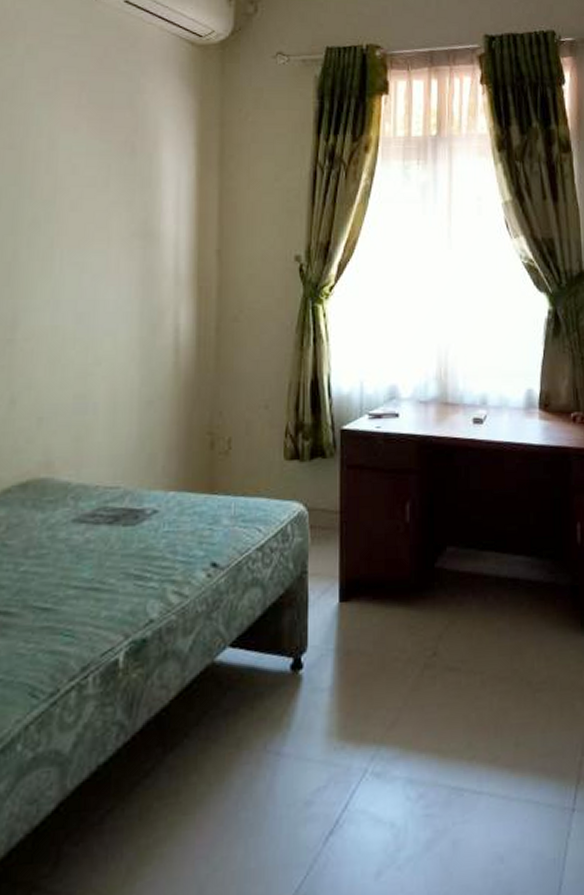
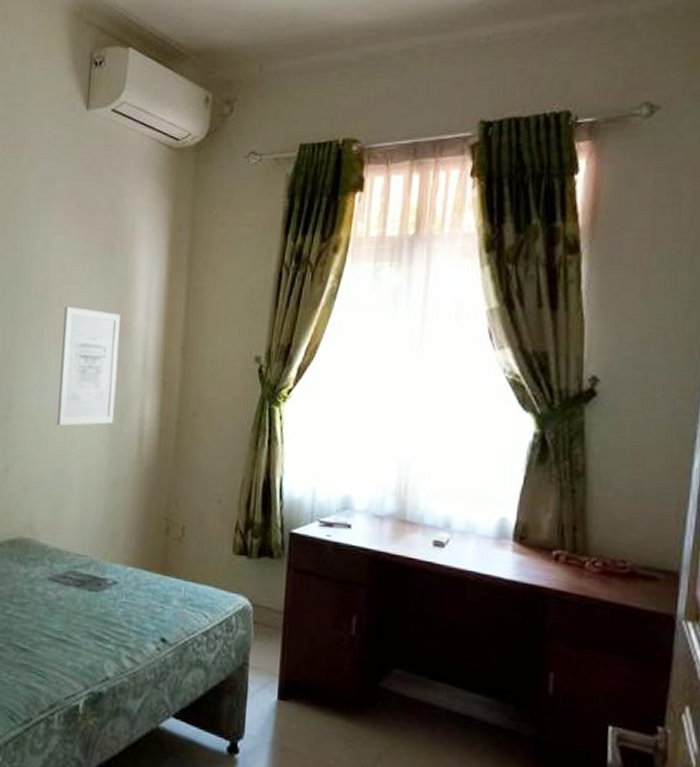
wall art: none [75,212,146,344] -> present [57,307,120,426]

